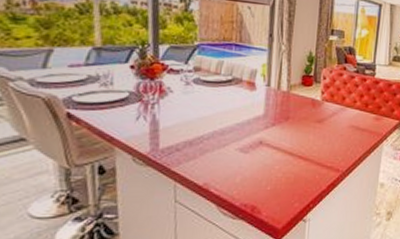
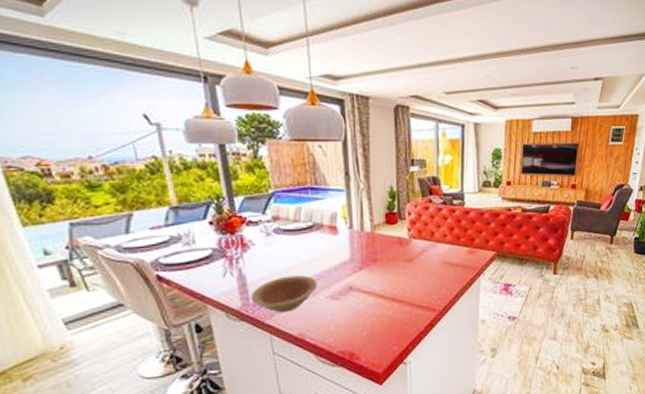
bowl: none [160,125,230,161] -> present [250,275,318,313]

